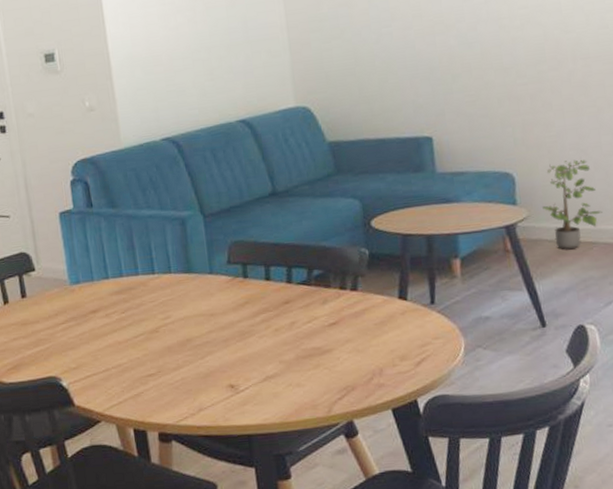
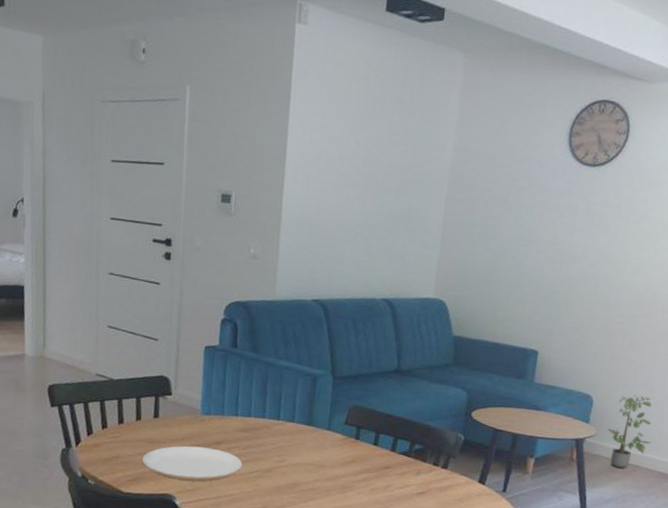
plate: none [18,318,126,360] -> present [142,445,243,482]

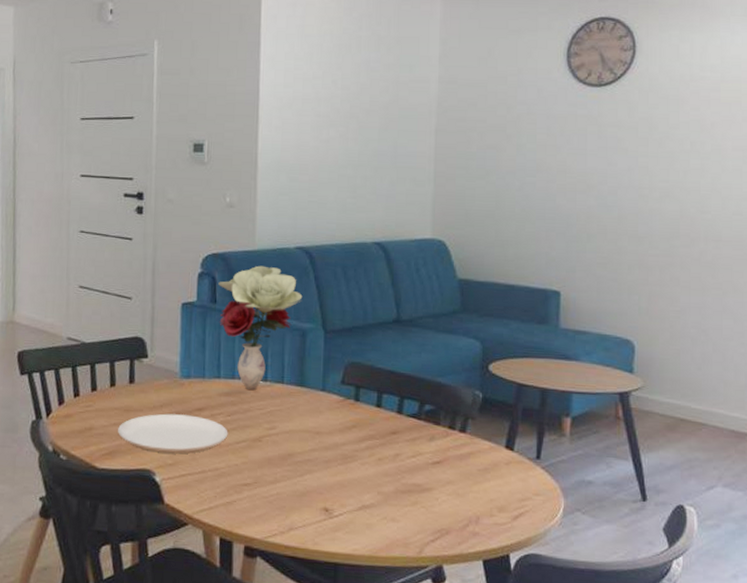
flower bouquet: none [239,315,316,428] -> present [218,265,303,391]
potted plant: present [608,395,652,469] -> none [658,338,715,427]

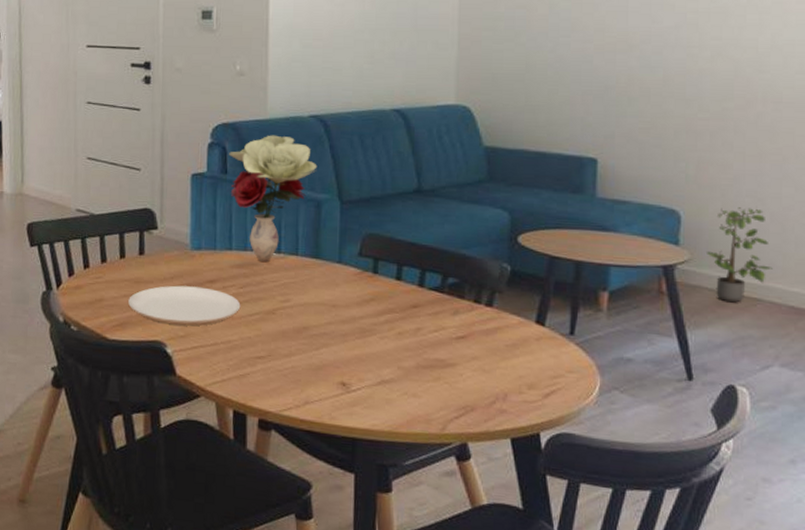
potted plant: none [658,338,715,427] -> present [707,207,773,303]

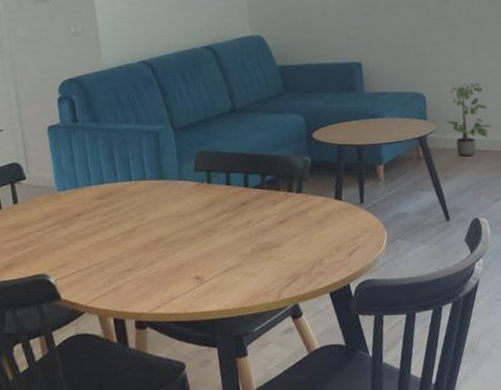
plate: present [128,285,241,326] -> none [10,221,106,259]
flower bouquet: present [229,135,317,263] -> none [76,82,151,191]

